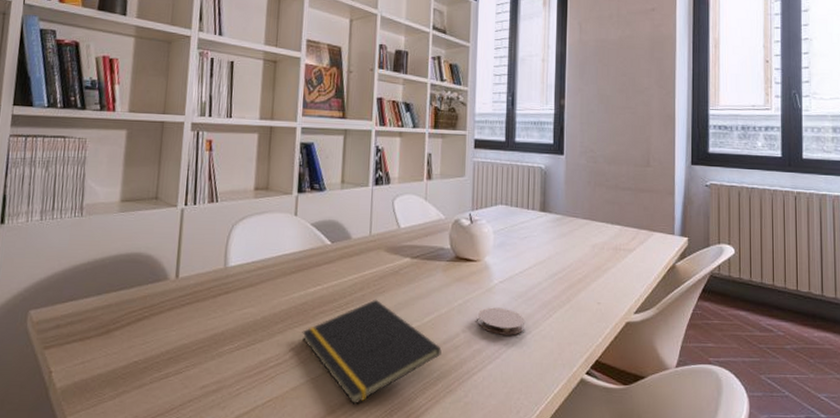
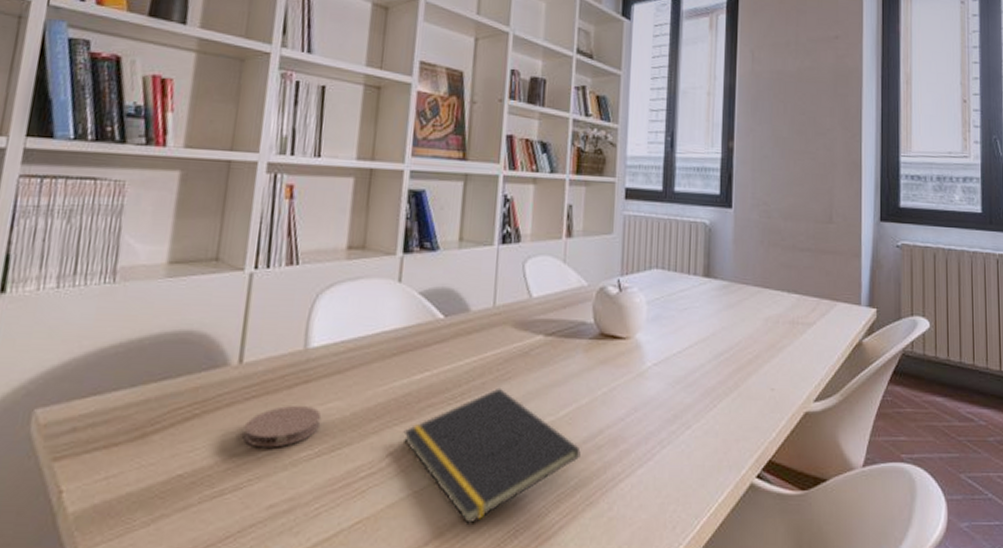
coaster: none [181,311,239,343] -> present [243,406,321,448]
coaster: present [478,307,526,335] -> none [626,396,685,431]

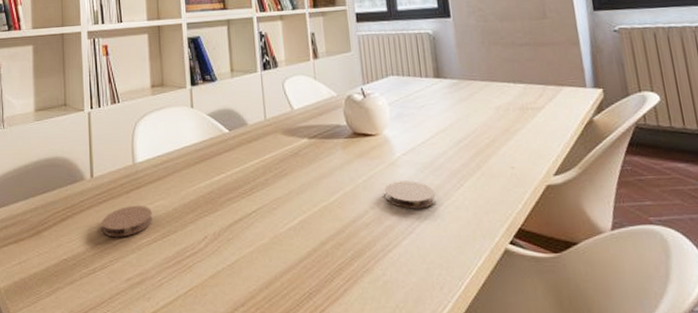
notepad: present [403,387,581,524] -> none [212,182,353,289]
coaster: none [626,396,685,431] -> present [385,180,437,209]

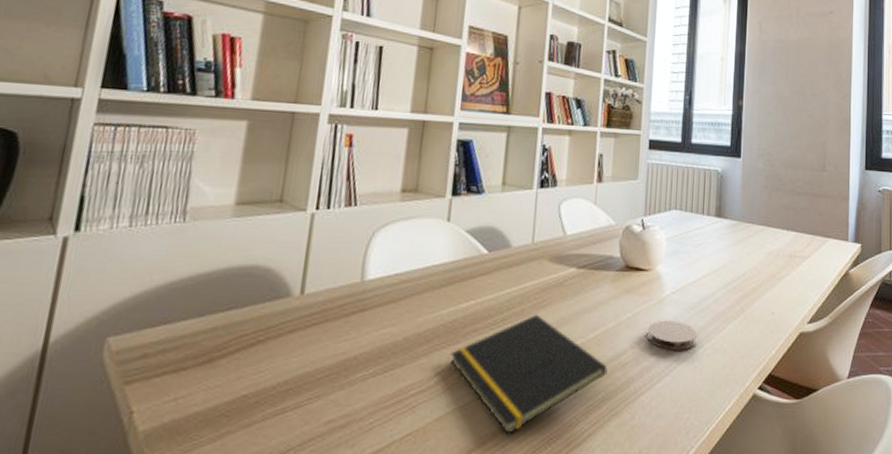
coaster: present [101,206,153,238] -> none [304,332,376,370]
notepad: none [212,182,353,289] -> present [450,314,608,434]

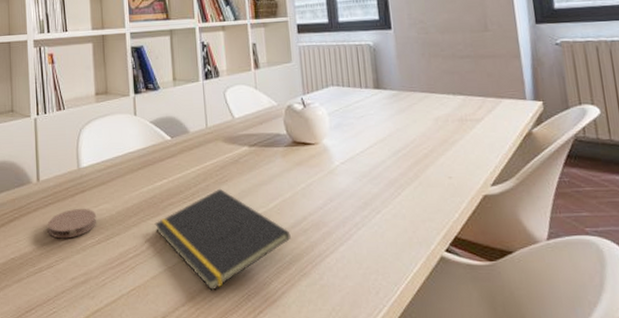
coaster: none [304,332,376,370] -> present [47,209,97,239]
coaster: present [647,320,698,350] -> none [323,189,374,216]

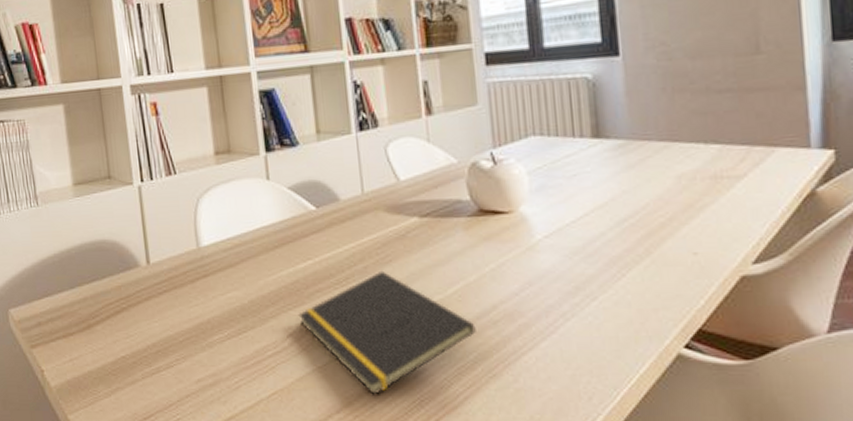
coaster: present [47,209,97,239] -> none [163,297,225,333]

